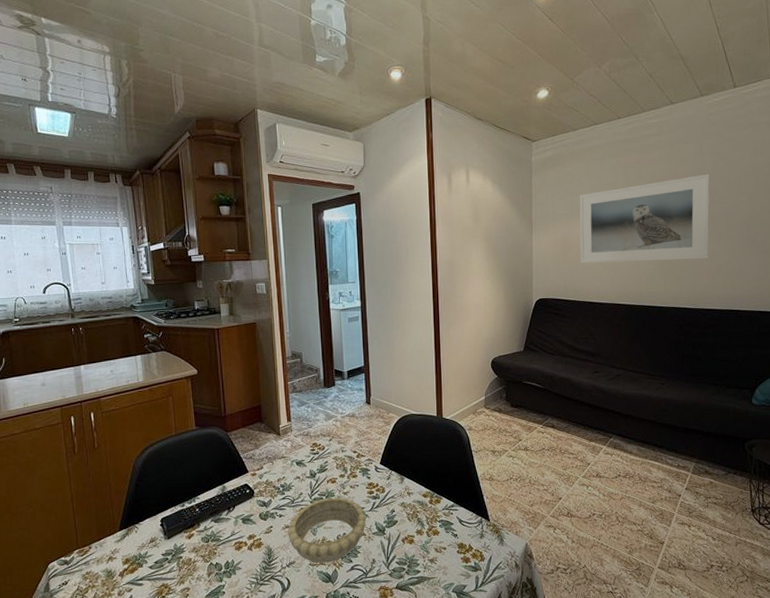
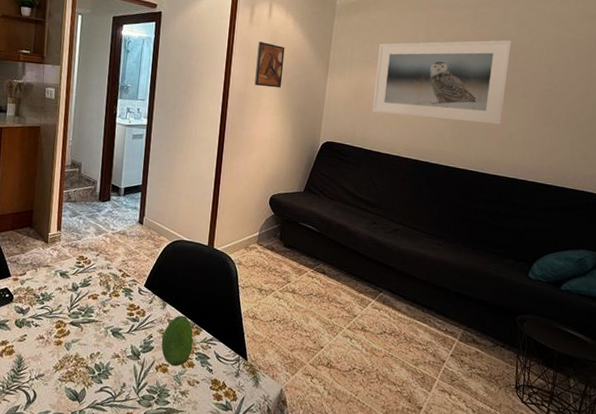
decorative bowl: present [288,497,367,563] -> none [41,314,123,380]
fruit: none [404,486,435,537] -> present [161,315,194,367]
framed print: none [460,209,489,254] -> present [254,41,285,88]

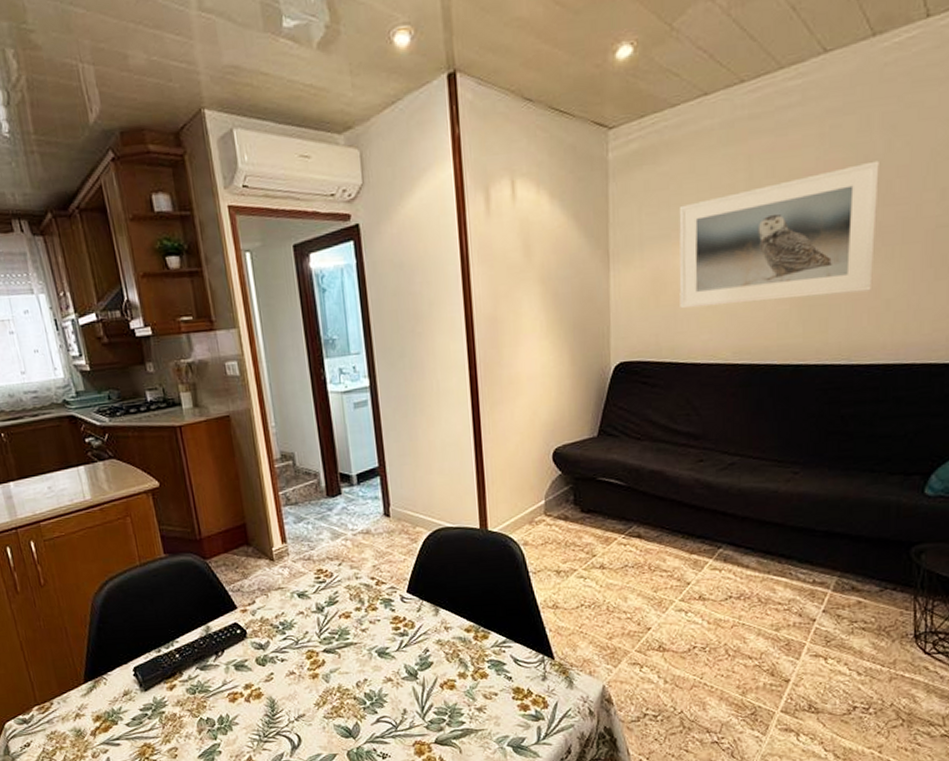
fruit: present [161,315,194,367] -> none [440,619,483,681]
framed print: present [254,41,285,88] -> none [503,238,546,304]

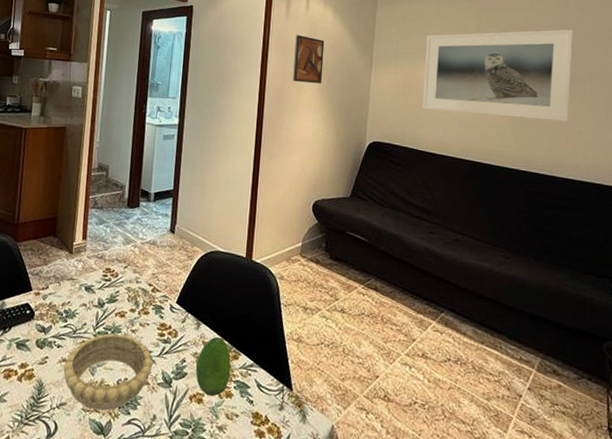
decorative bowl: none [293,635,393,715] -> present [63,333,154,411]
fruit: none [440,619,483,681] -> present [195,336,231,397]
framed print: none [503,238,546,304] -> present [293,35,325,84]

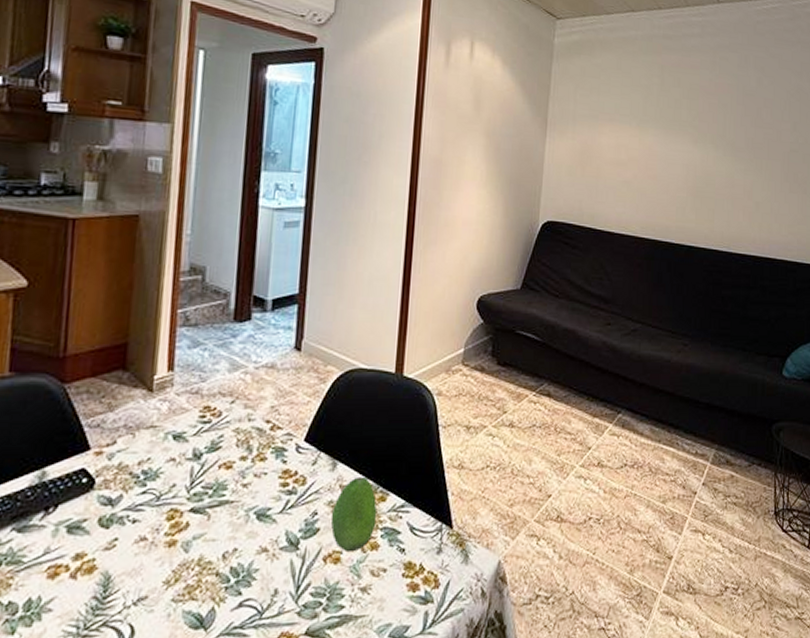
decorative bowl: present [63,333,154,411] -> none [142,491,274,598]
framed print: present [293,35,325,84] -> none [453,90,492,153]
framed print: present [422,29,573,122] -> none [601,90,753,193]

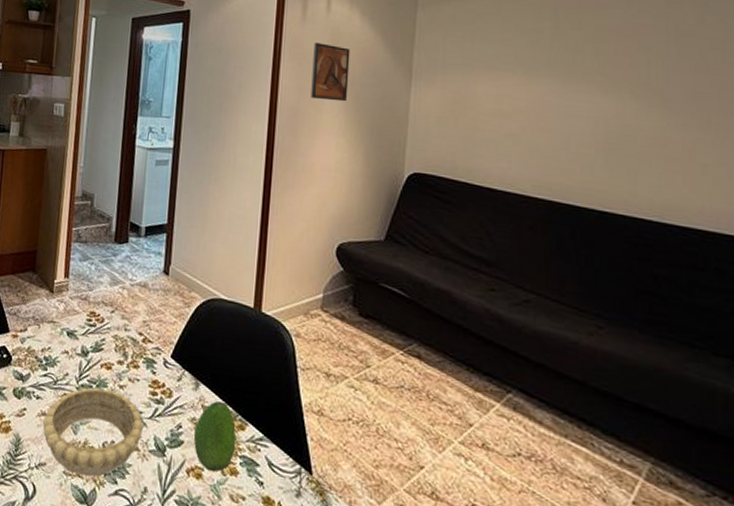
decorative bowl: none [142,491,274,598] -> present [43,387,144,477]
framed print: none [453,90,492,153] -> present [311,42,351,102]

